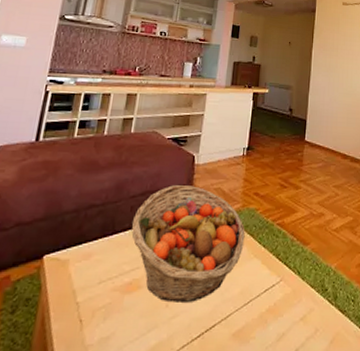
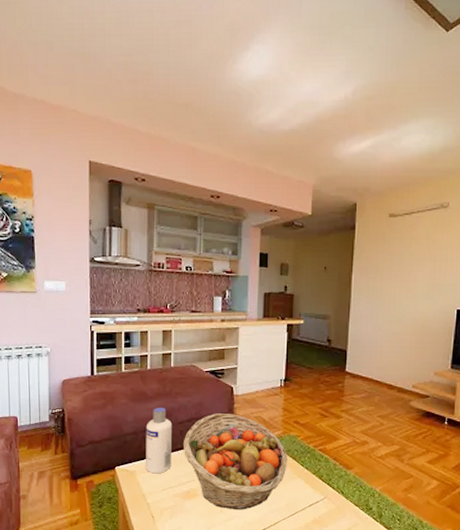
screw cap bottle: none [82,179,123,262] -> present [146,408,173,474]

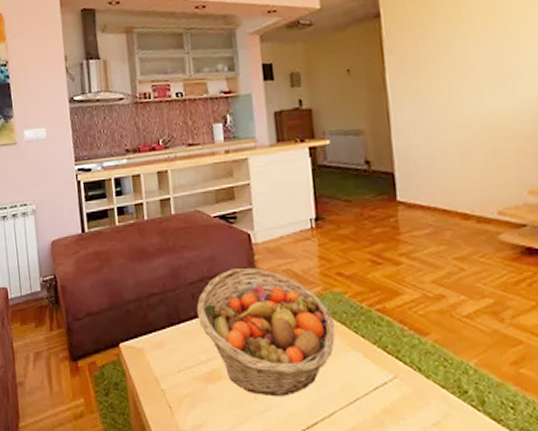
screw cap bottle: present [146,408,173,474] -> none [150,266,186,351]

